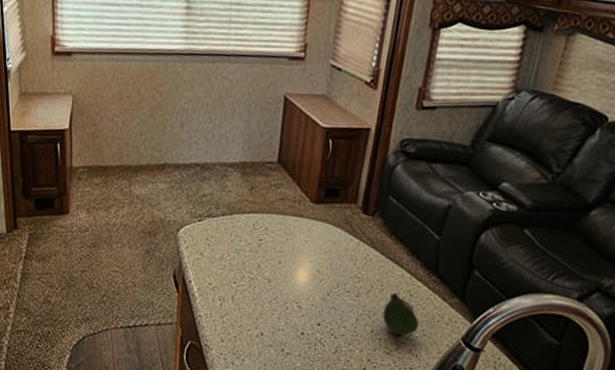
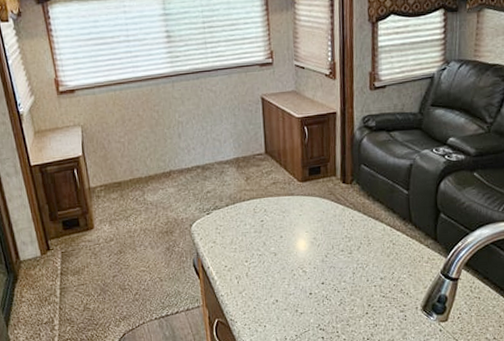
fruit: present [382,292,419,335] -> none [373,244,405,279]

